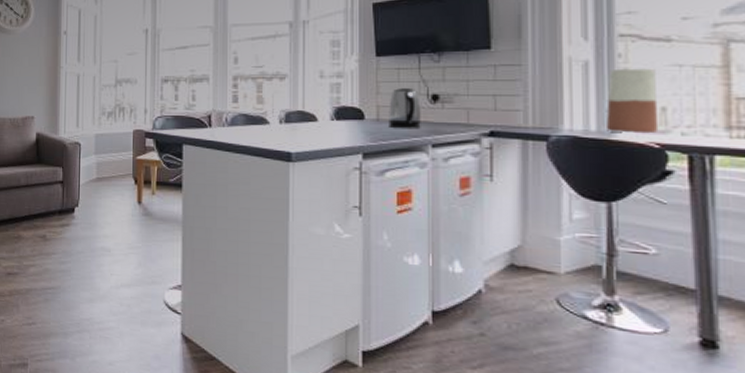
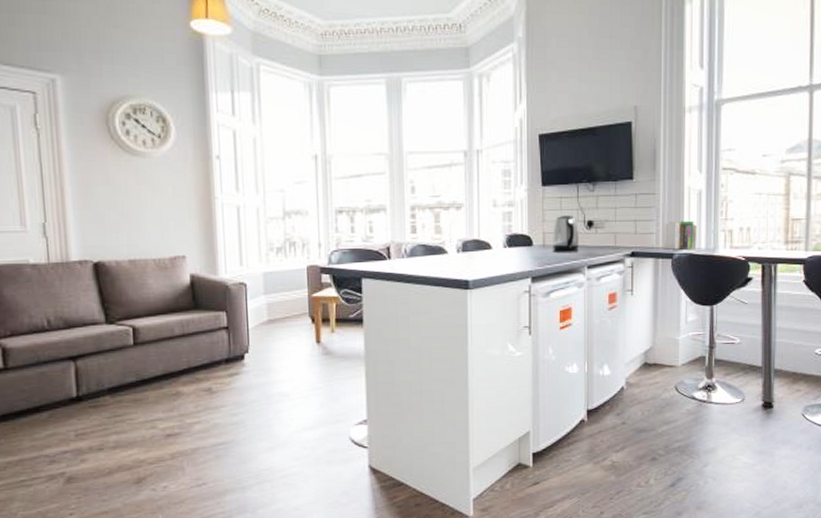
books: none [535,96,583,131] -> present [664,220,696,250]
vase: present [606,68,659,134] -> none [712,196,745,250]

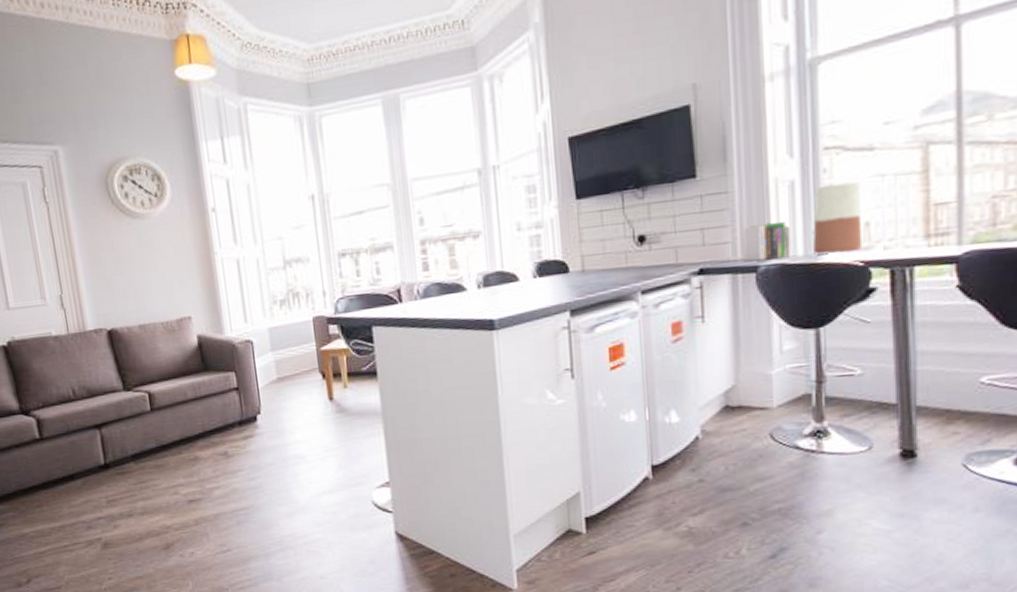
kettle: present [553,216,579,254] -> none [593,231,629,279]
vase: none [712,196,745,250] -> present [813,181,863,254]

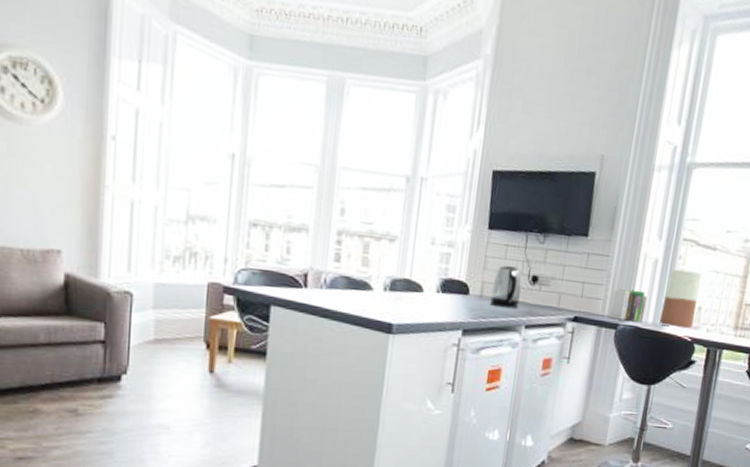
kettle: none [593,231,629,279] -> present [490,265,521,310]

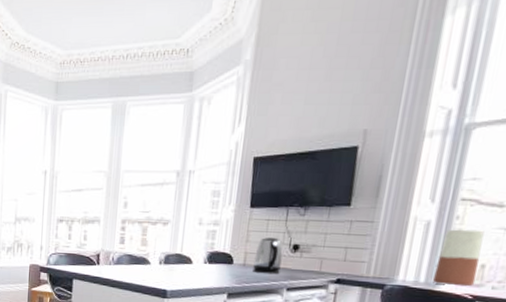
books: present [609,289,647,322] -> none [375,251,418,282]

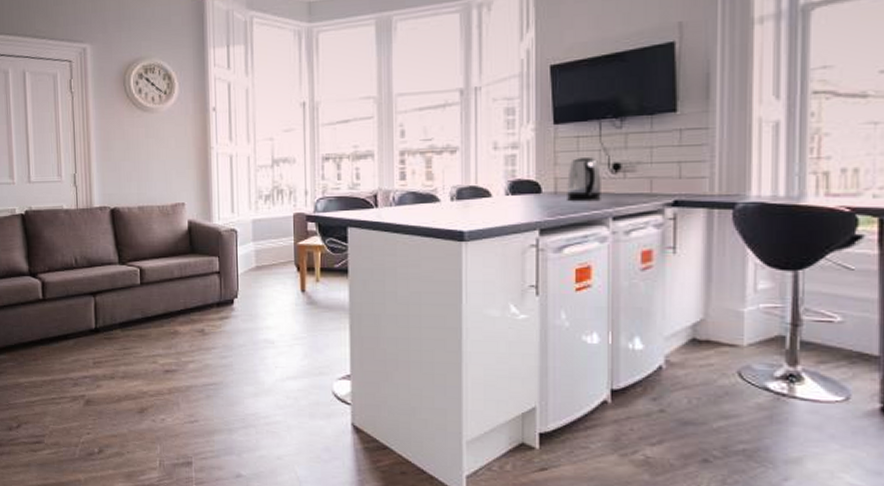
vase: present [433,229,485,287] -> none [796,127,850,198]

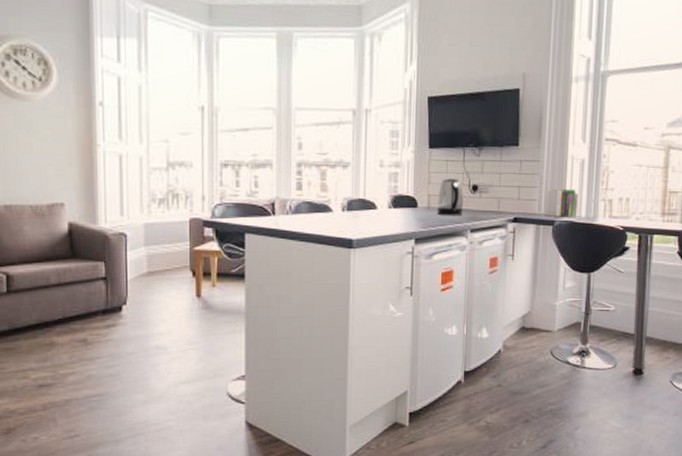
books: none [721,160,771,198] -> present [546,189,578,217]

